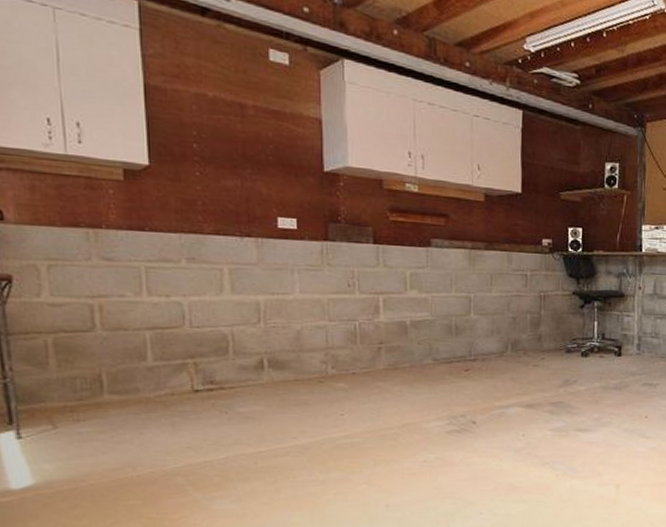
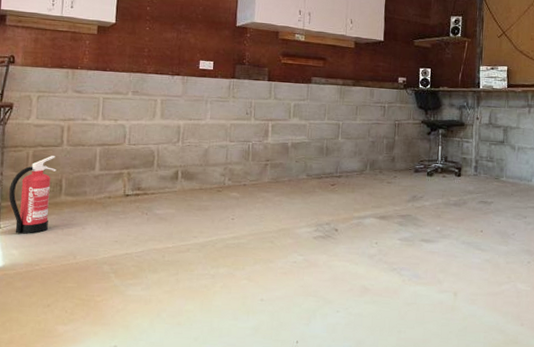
fire extinguisher: none [26,344,92,444] -> present [9,156,56,234]

